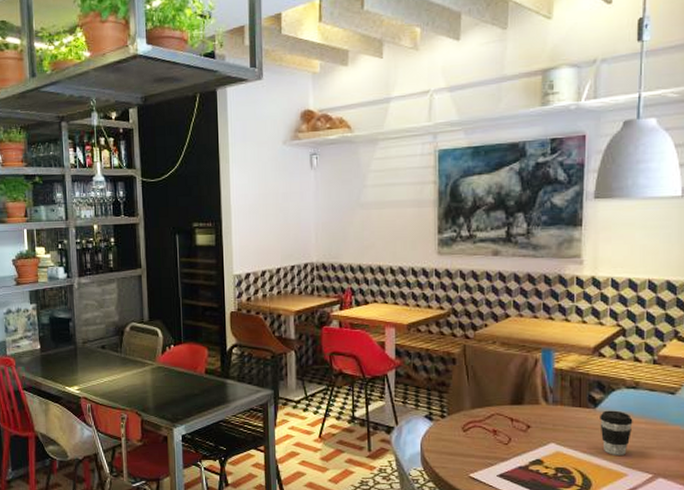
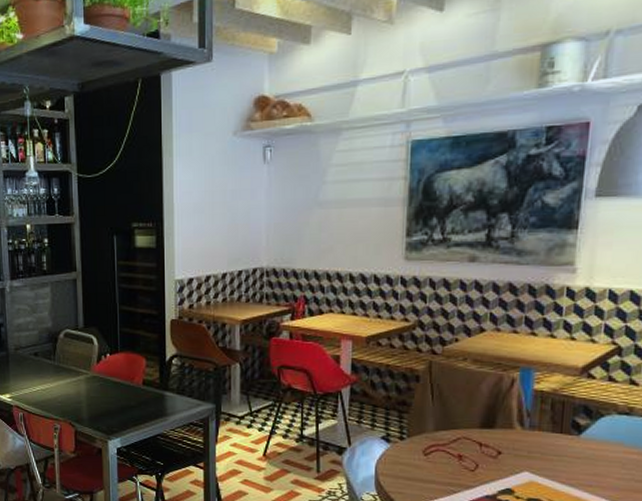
coffee cup: present [600,410,633,455] -> none [583,438,624,488]

